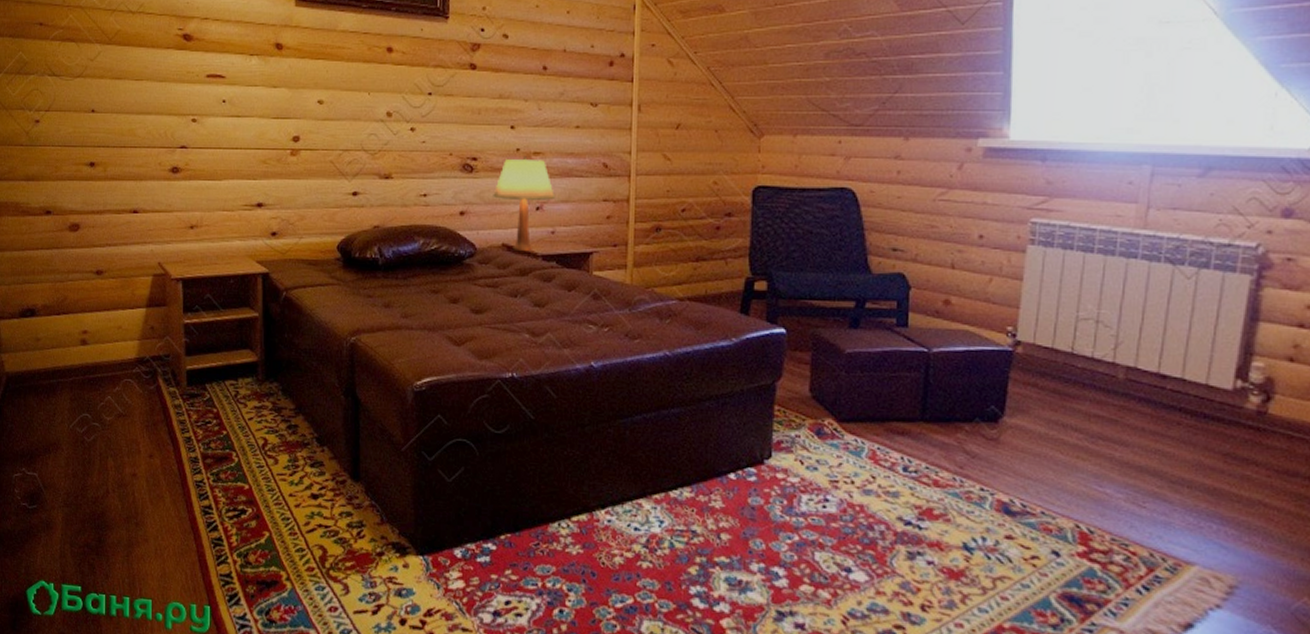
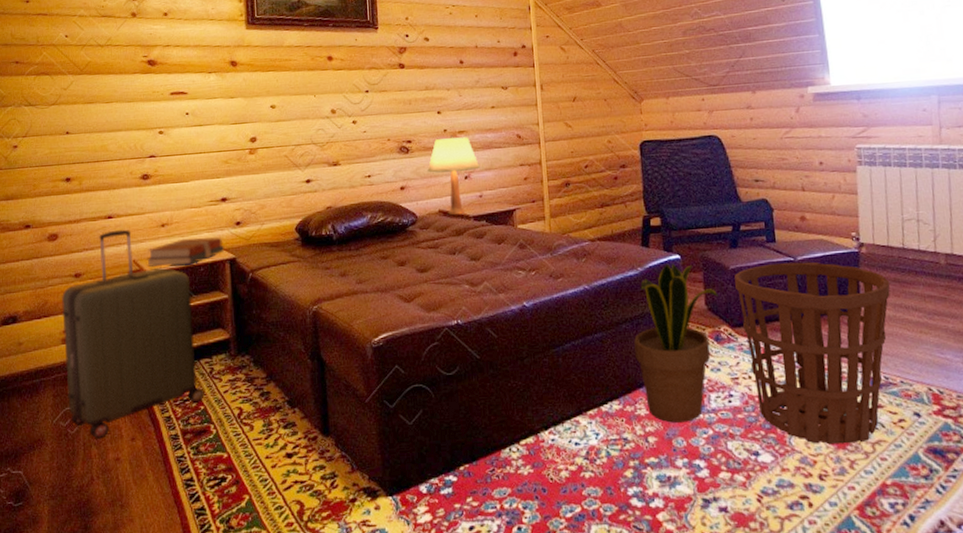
suitcase: none [81,226,228,451] -> present [61,229,205,439]
books: none [172,244,258,275] -> present [146,237,225,267]
potted plant: none [715,337,827,523] -> present [634,263,719,423]
basket: none [850,352,1048,575] -> present [734,261,890,445]

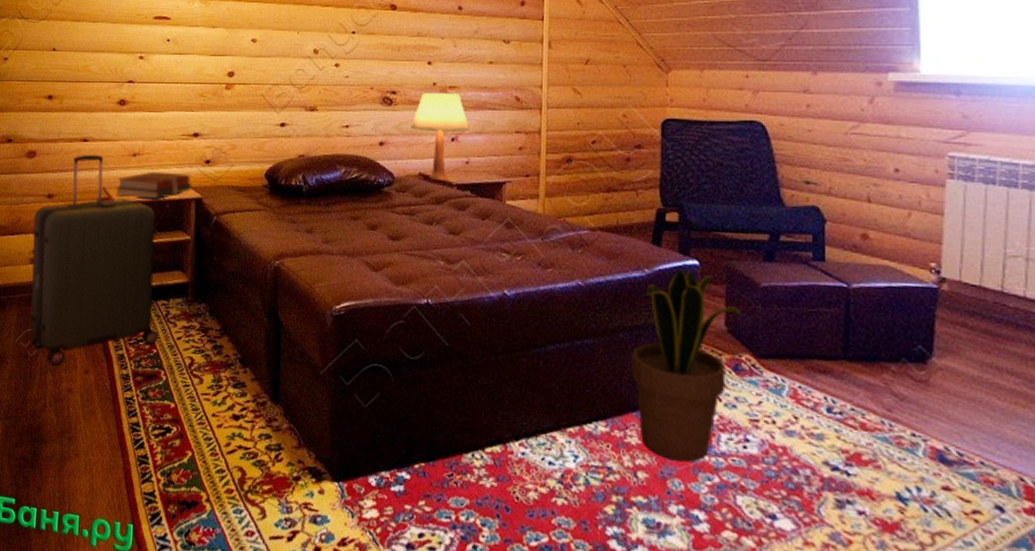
basket: present [734,261,890,445] -> none [766,287,979,530]

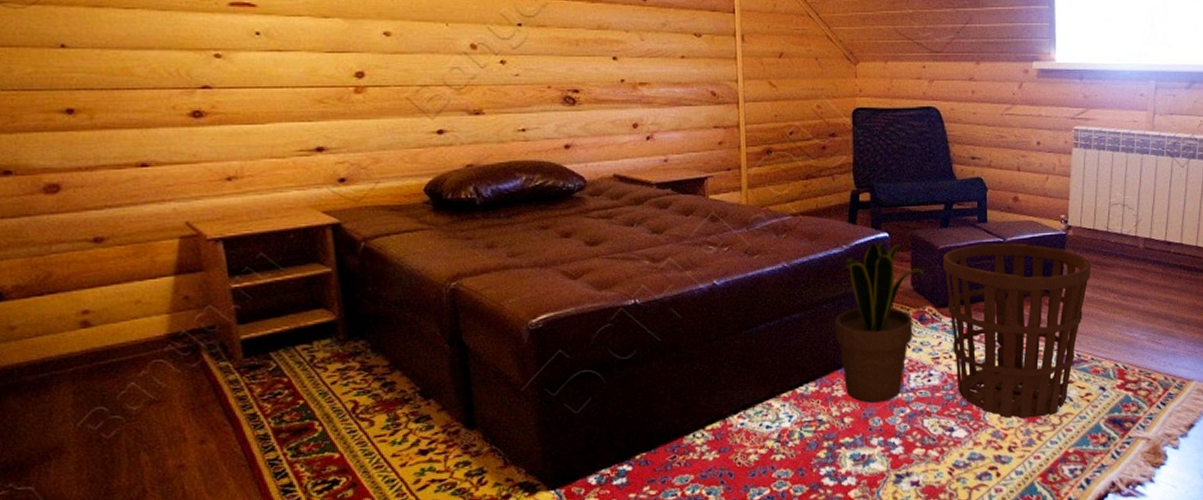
suitcase: present [30,154,158,366] -> none [75,181,304,444]
books: present [115,171,192,200] -> none [205,196,324,231]
table lamp: present [410,89,469,181] -> none [599,86,665,182]
basket: none [766,287,979,530] -> present [943,243,1092,419]

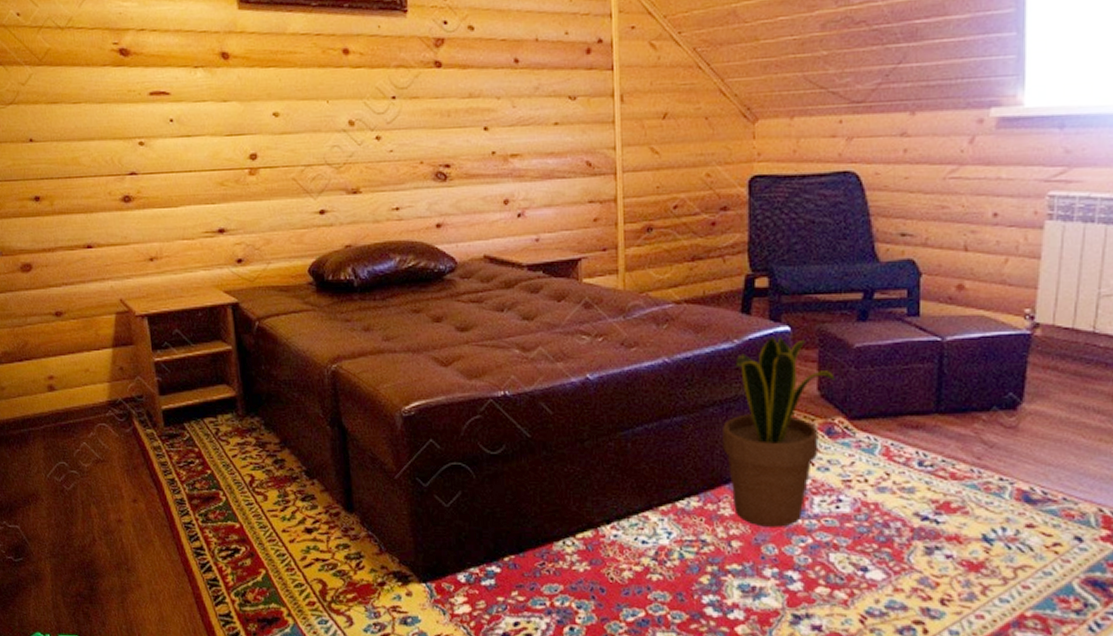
basket: present [943,243,1092,419] -> none [859,343,1068,567]

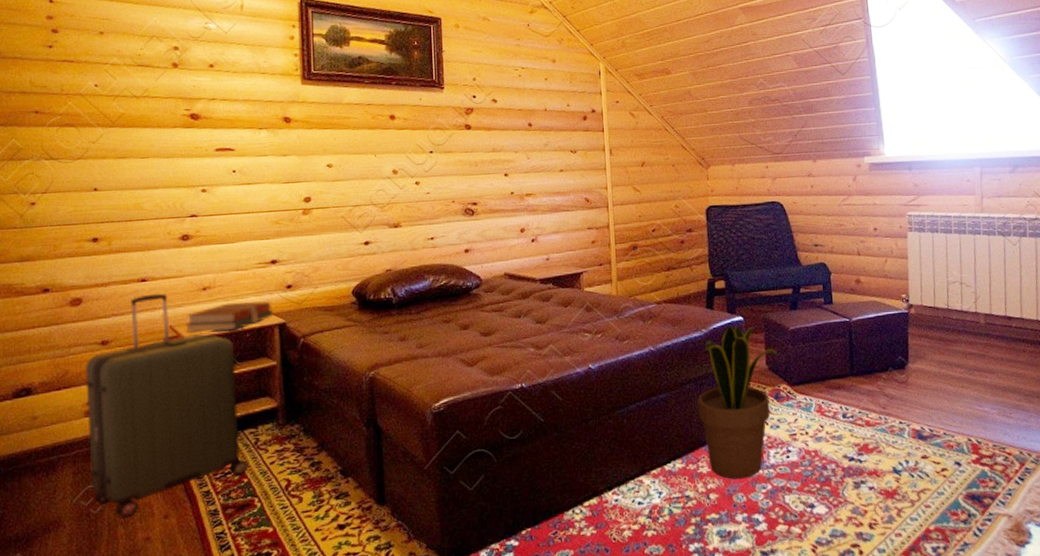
suitcase: none [43,262,211,498] -> present [84,293,248,518]
books: none [134,276,226,309] -> present [184,301,274,333]

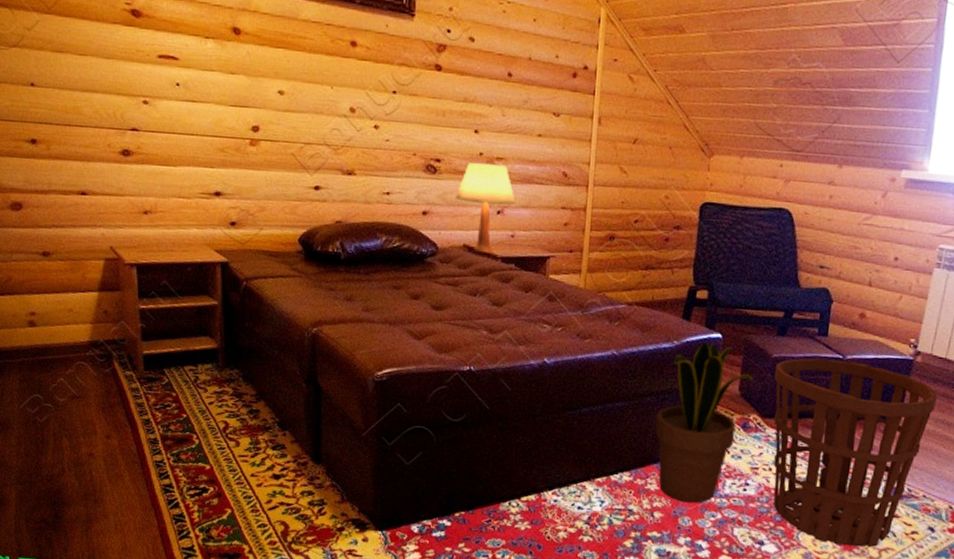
suitcase: present [84,293,248,518] -> none [27,209,188,432]
books: present [184,301,274,333] -> none [125,231,216,262]
table lamp: none [493,197,547,279] -> present [455,159,515,254]
basket: none [794,322,936,495] -> present [773,358,938,547]

